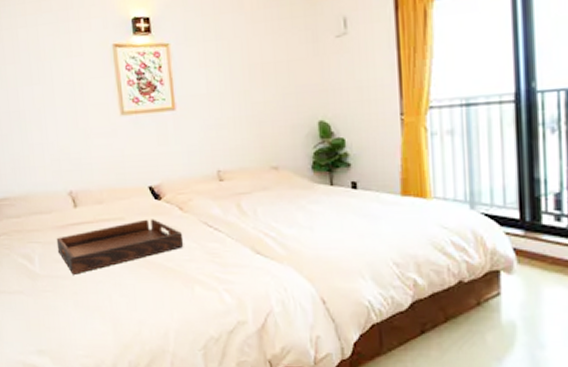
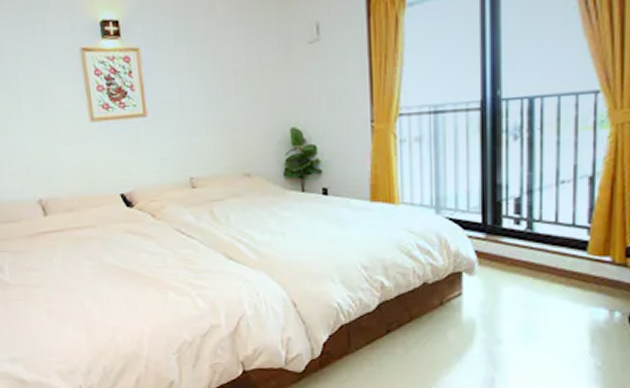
serving tray: present [56,219,184,275] -> none [26,226,157,283]

